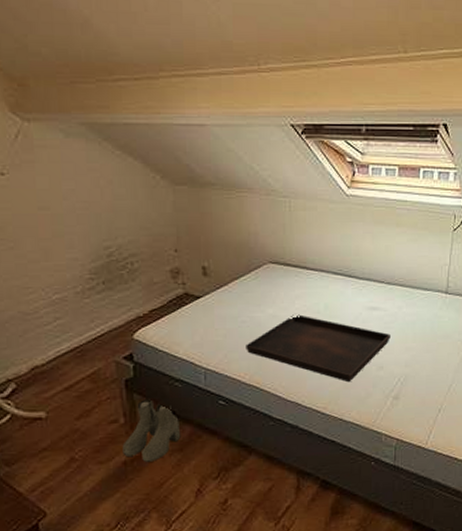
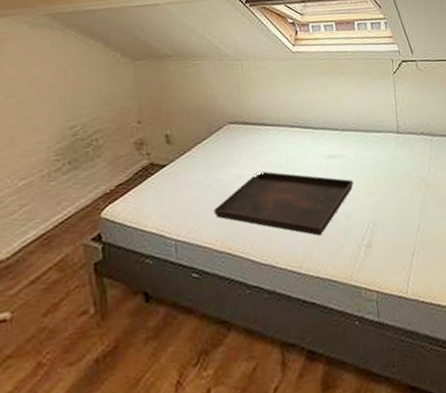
boots: present [122,398,181,463] -> none [93,280,156,357]

